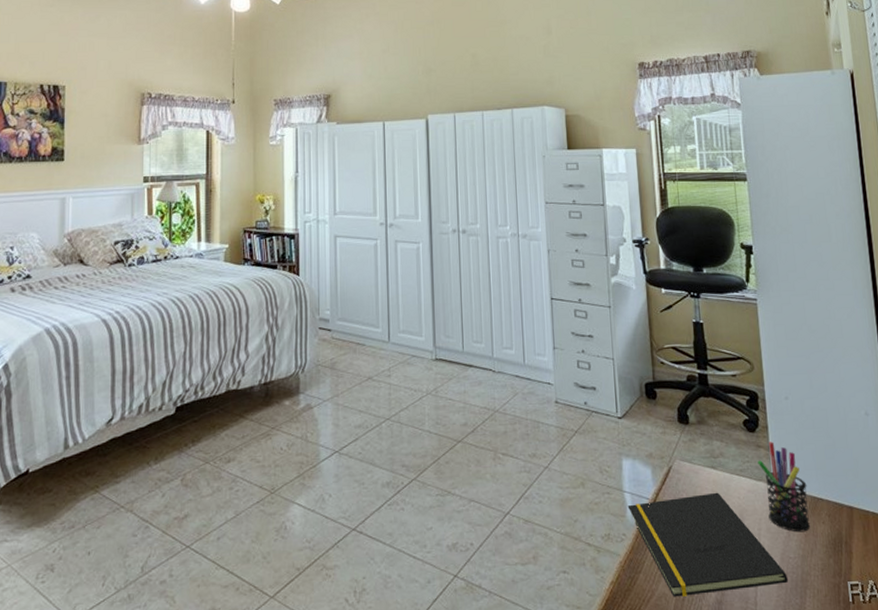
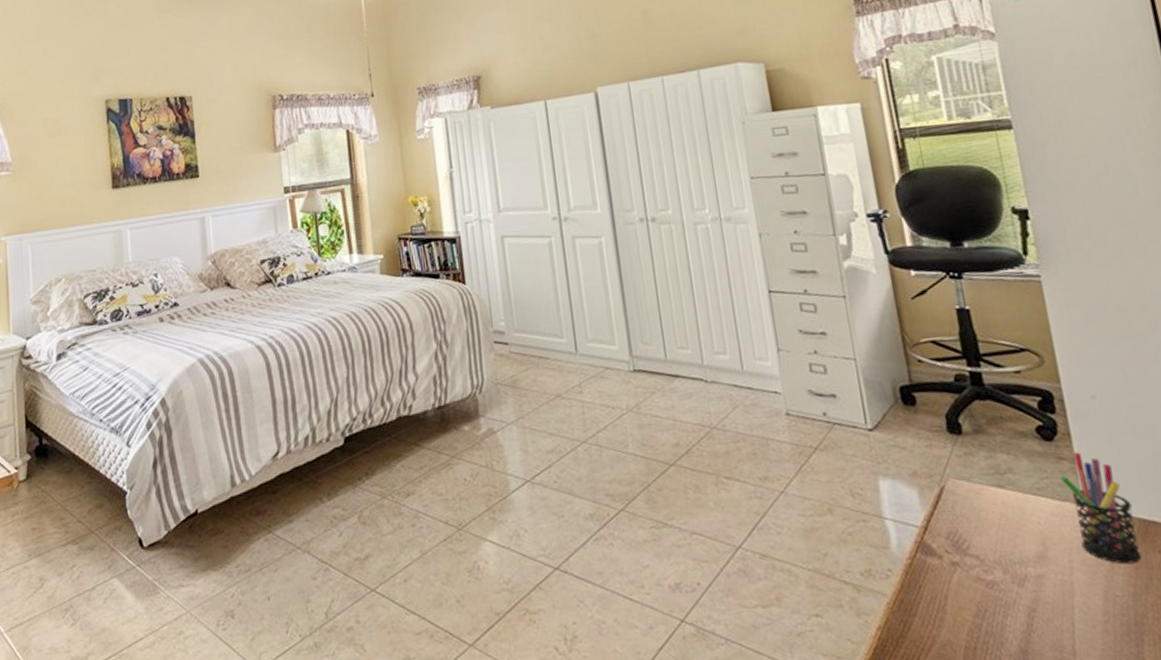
notepad: present [627,492,788,597] -> none [890,516,1116,645]

